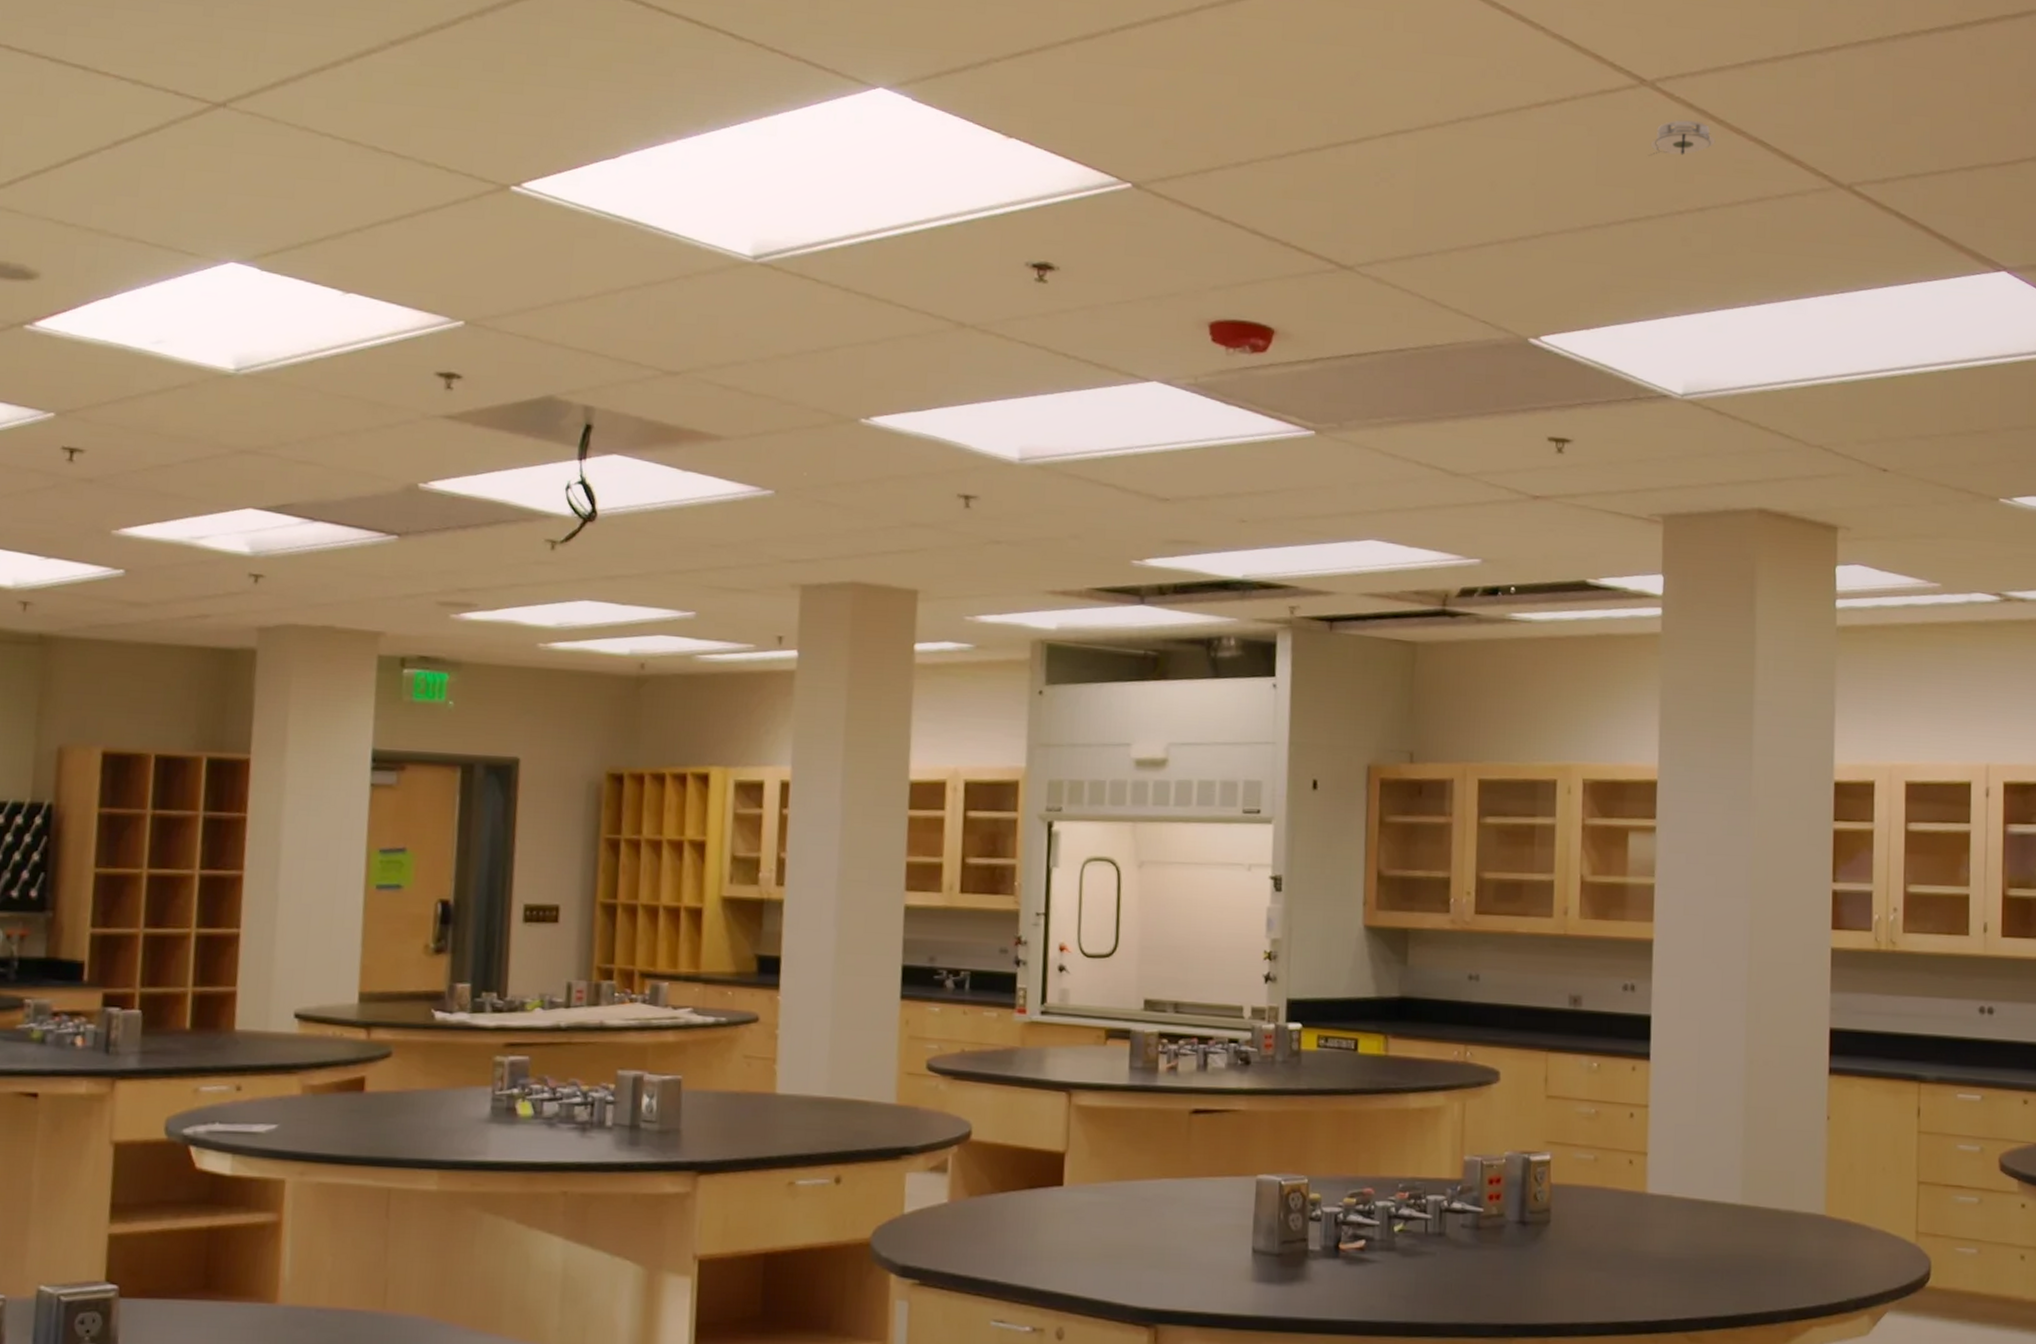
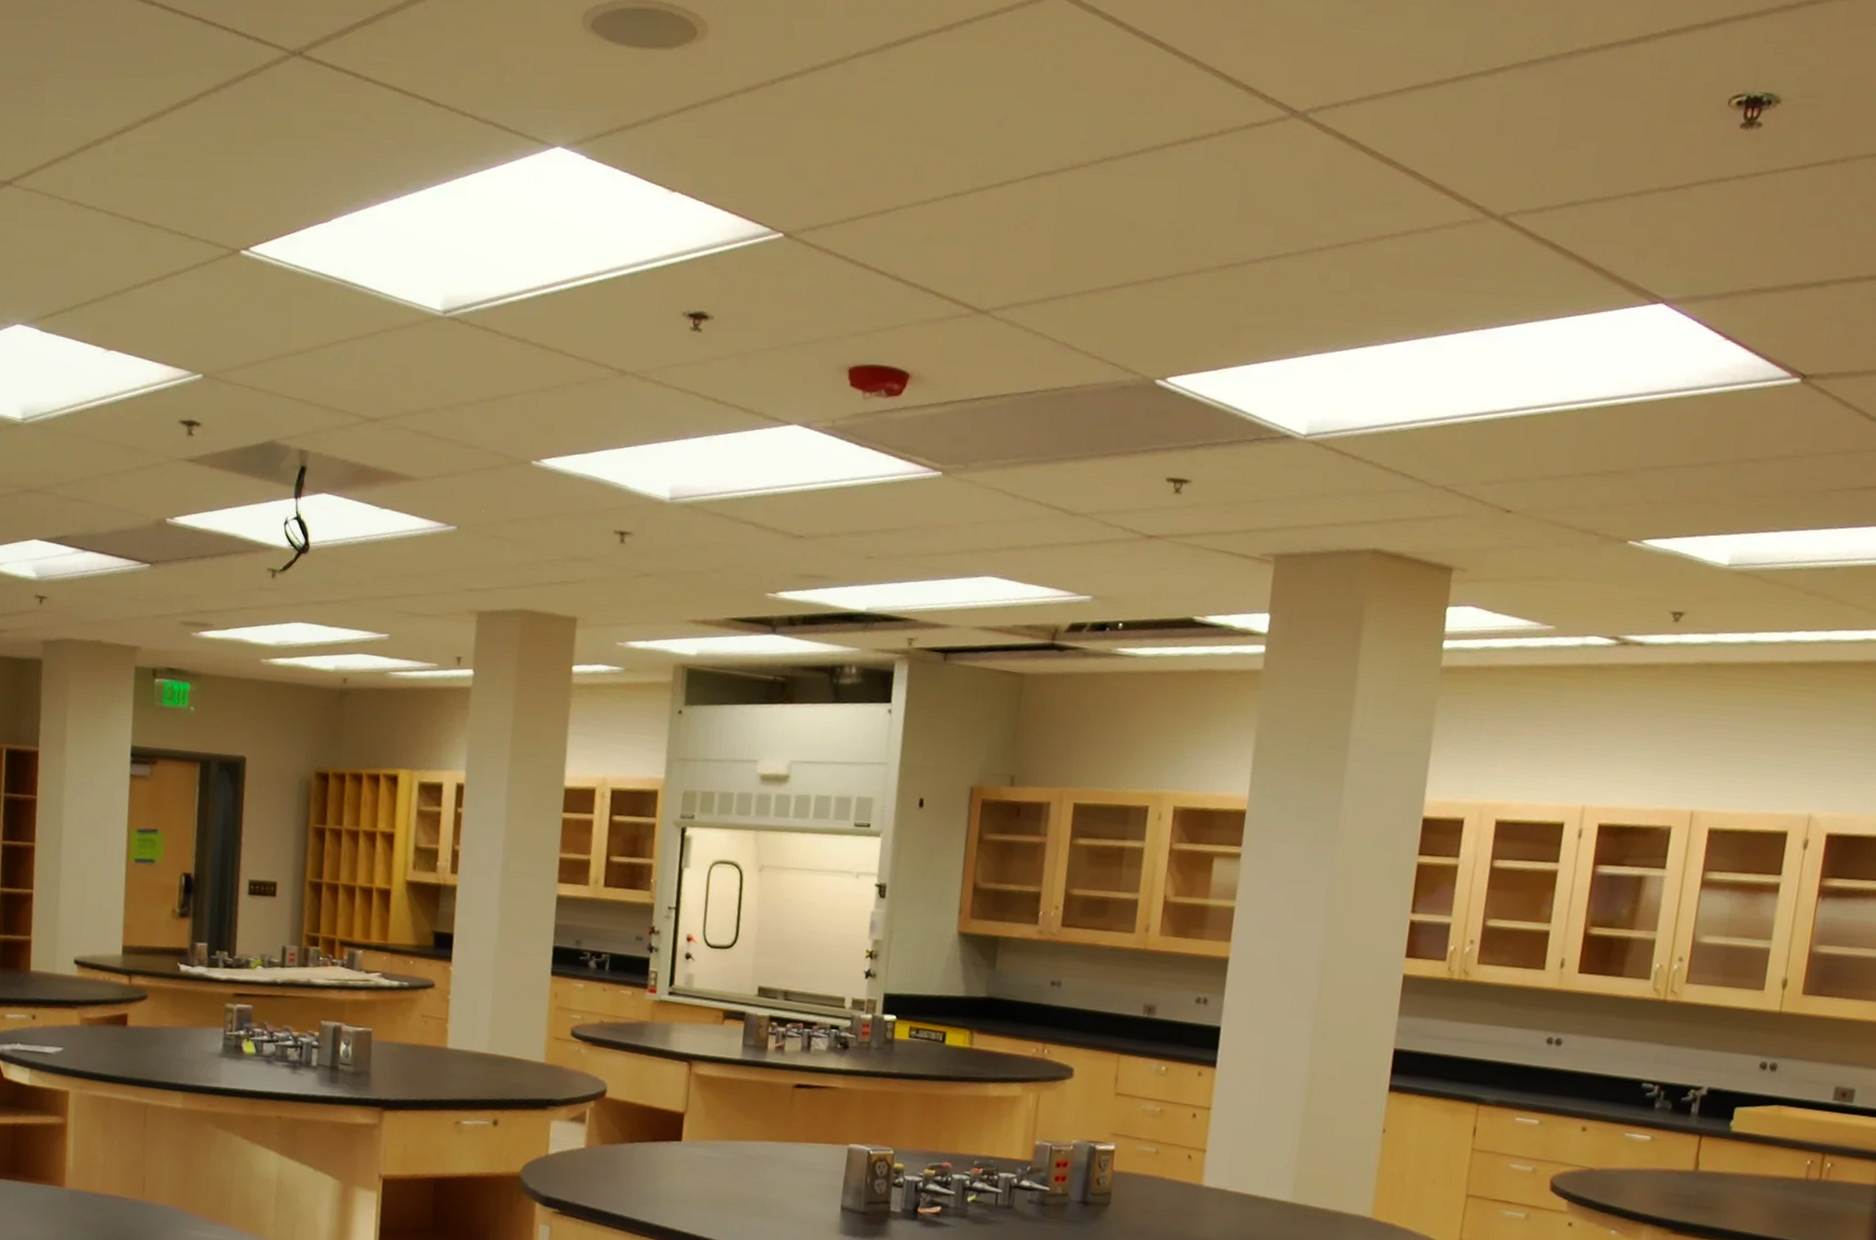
smoke detector: present [1648,120,1716,156] -> none [1293,152,1365,191]

